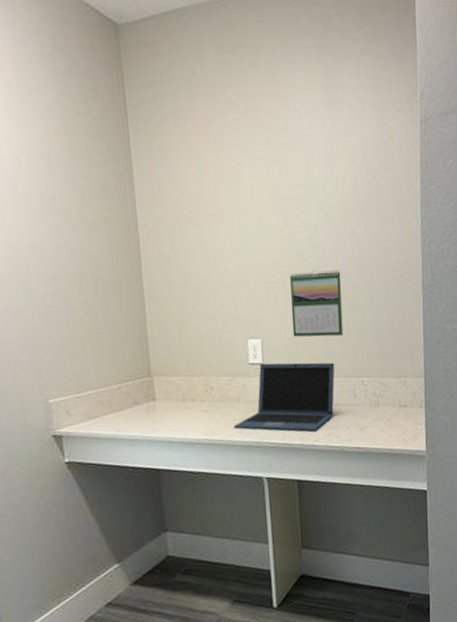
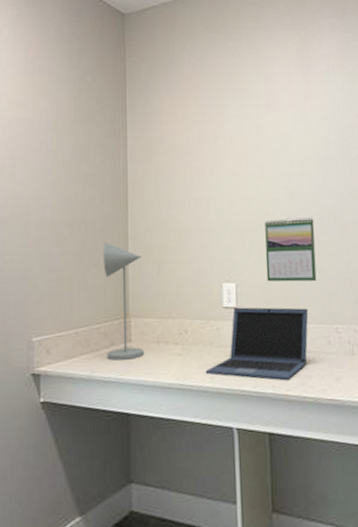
desk lamp: none [117,298,170,419] -> present [103,242,144,361]

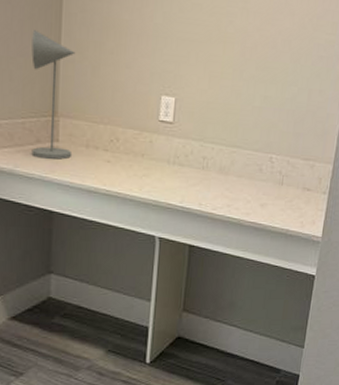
laptop: present [205,307,309,380] -> none [133,123,246,200]
calendar: present [265,217,317,282] -> none [208,35,268,108]

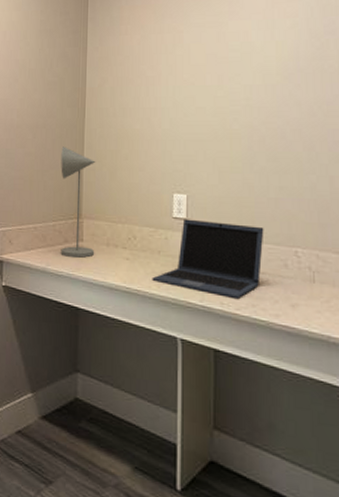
laptop: none [133,123,246,200] -> present [152,219,264,299]

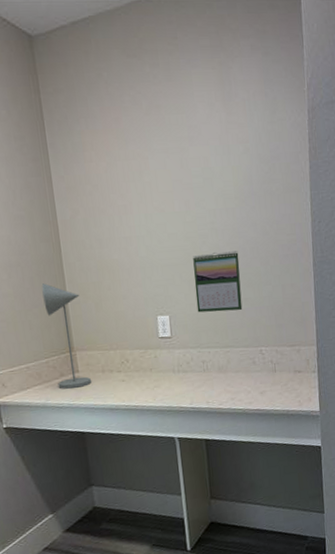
laptop: present [152,219,264,299] -> none [147,334,236,397]
calendar: none [220,131,277,199] -> present [193,251,243,313]

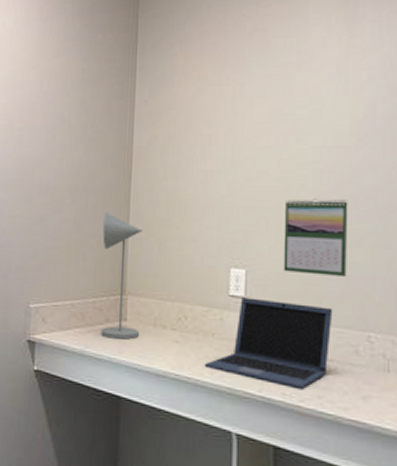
laptop: none [147,334,236,397] -> present [204,297,333,389]

